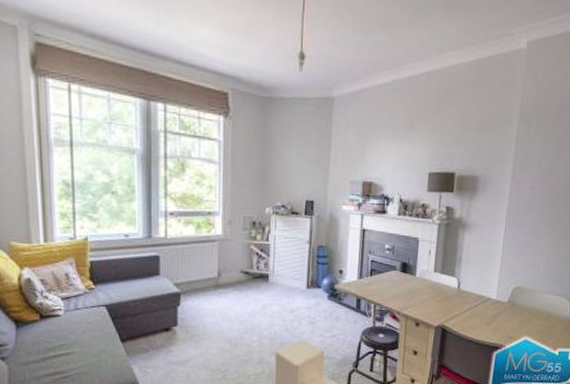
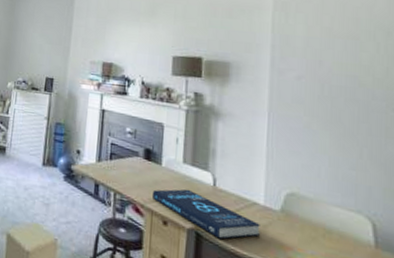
book: none [407,294,492,331] -> present [151,189,260,239]

